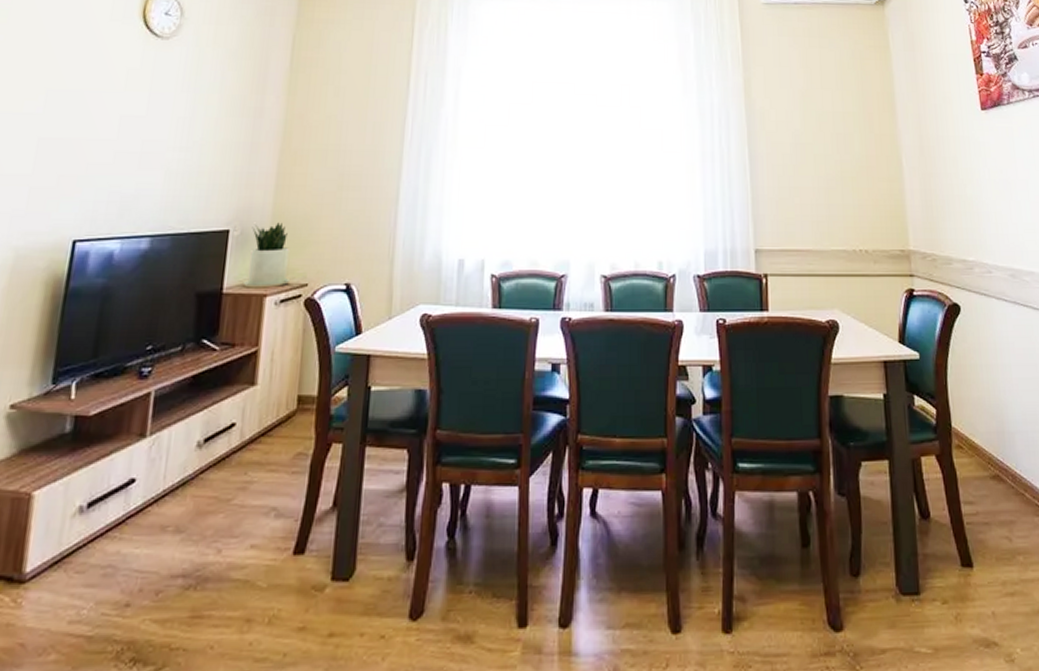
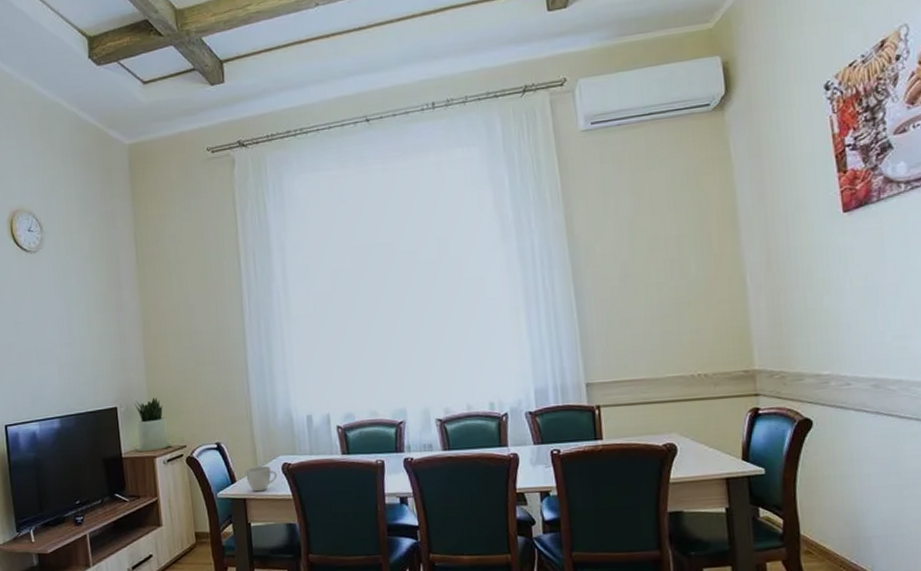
cup: none [375,315,413,347] -> present [245,465,277,492]

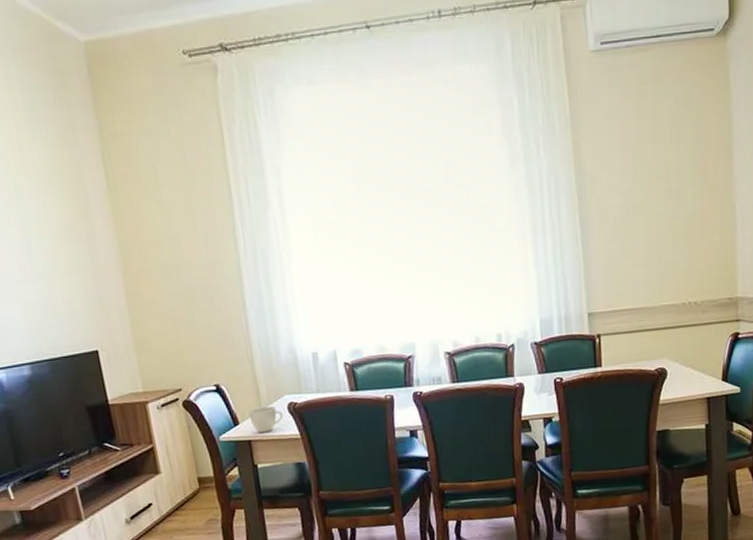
planter: present [134,397,172,452] -> none [117,338,166,398]

